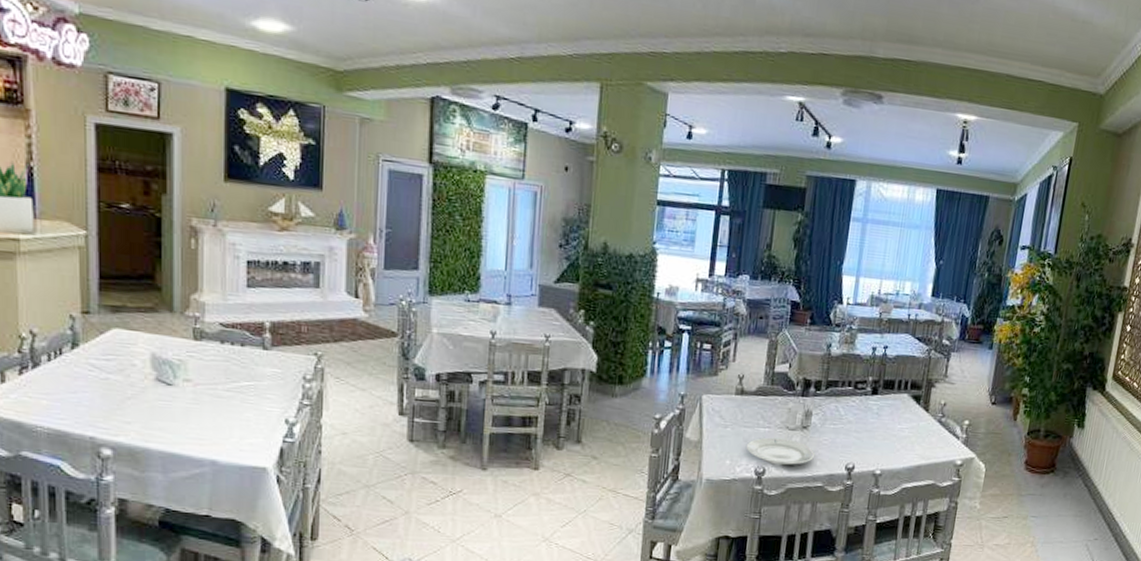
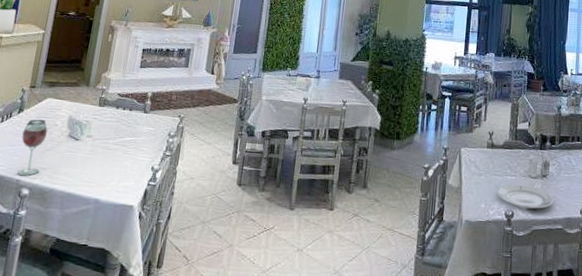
wineglass: none [85,357,123,432] -> present [17,119,48,176]

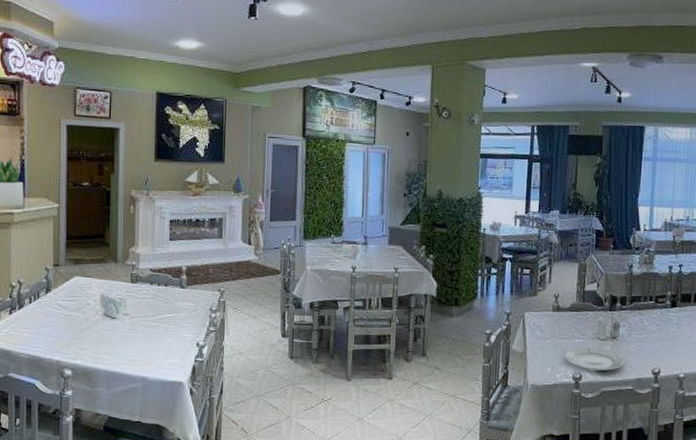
wineglass: present [17,119,48,176] -> none [54,298,81,357]

